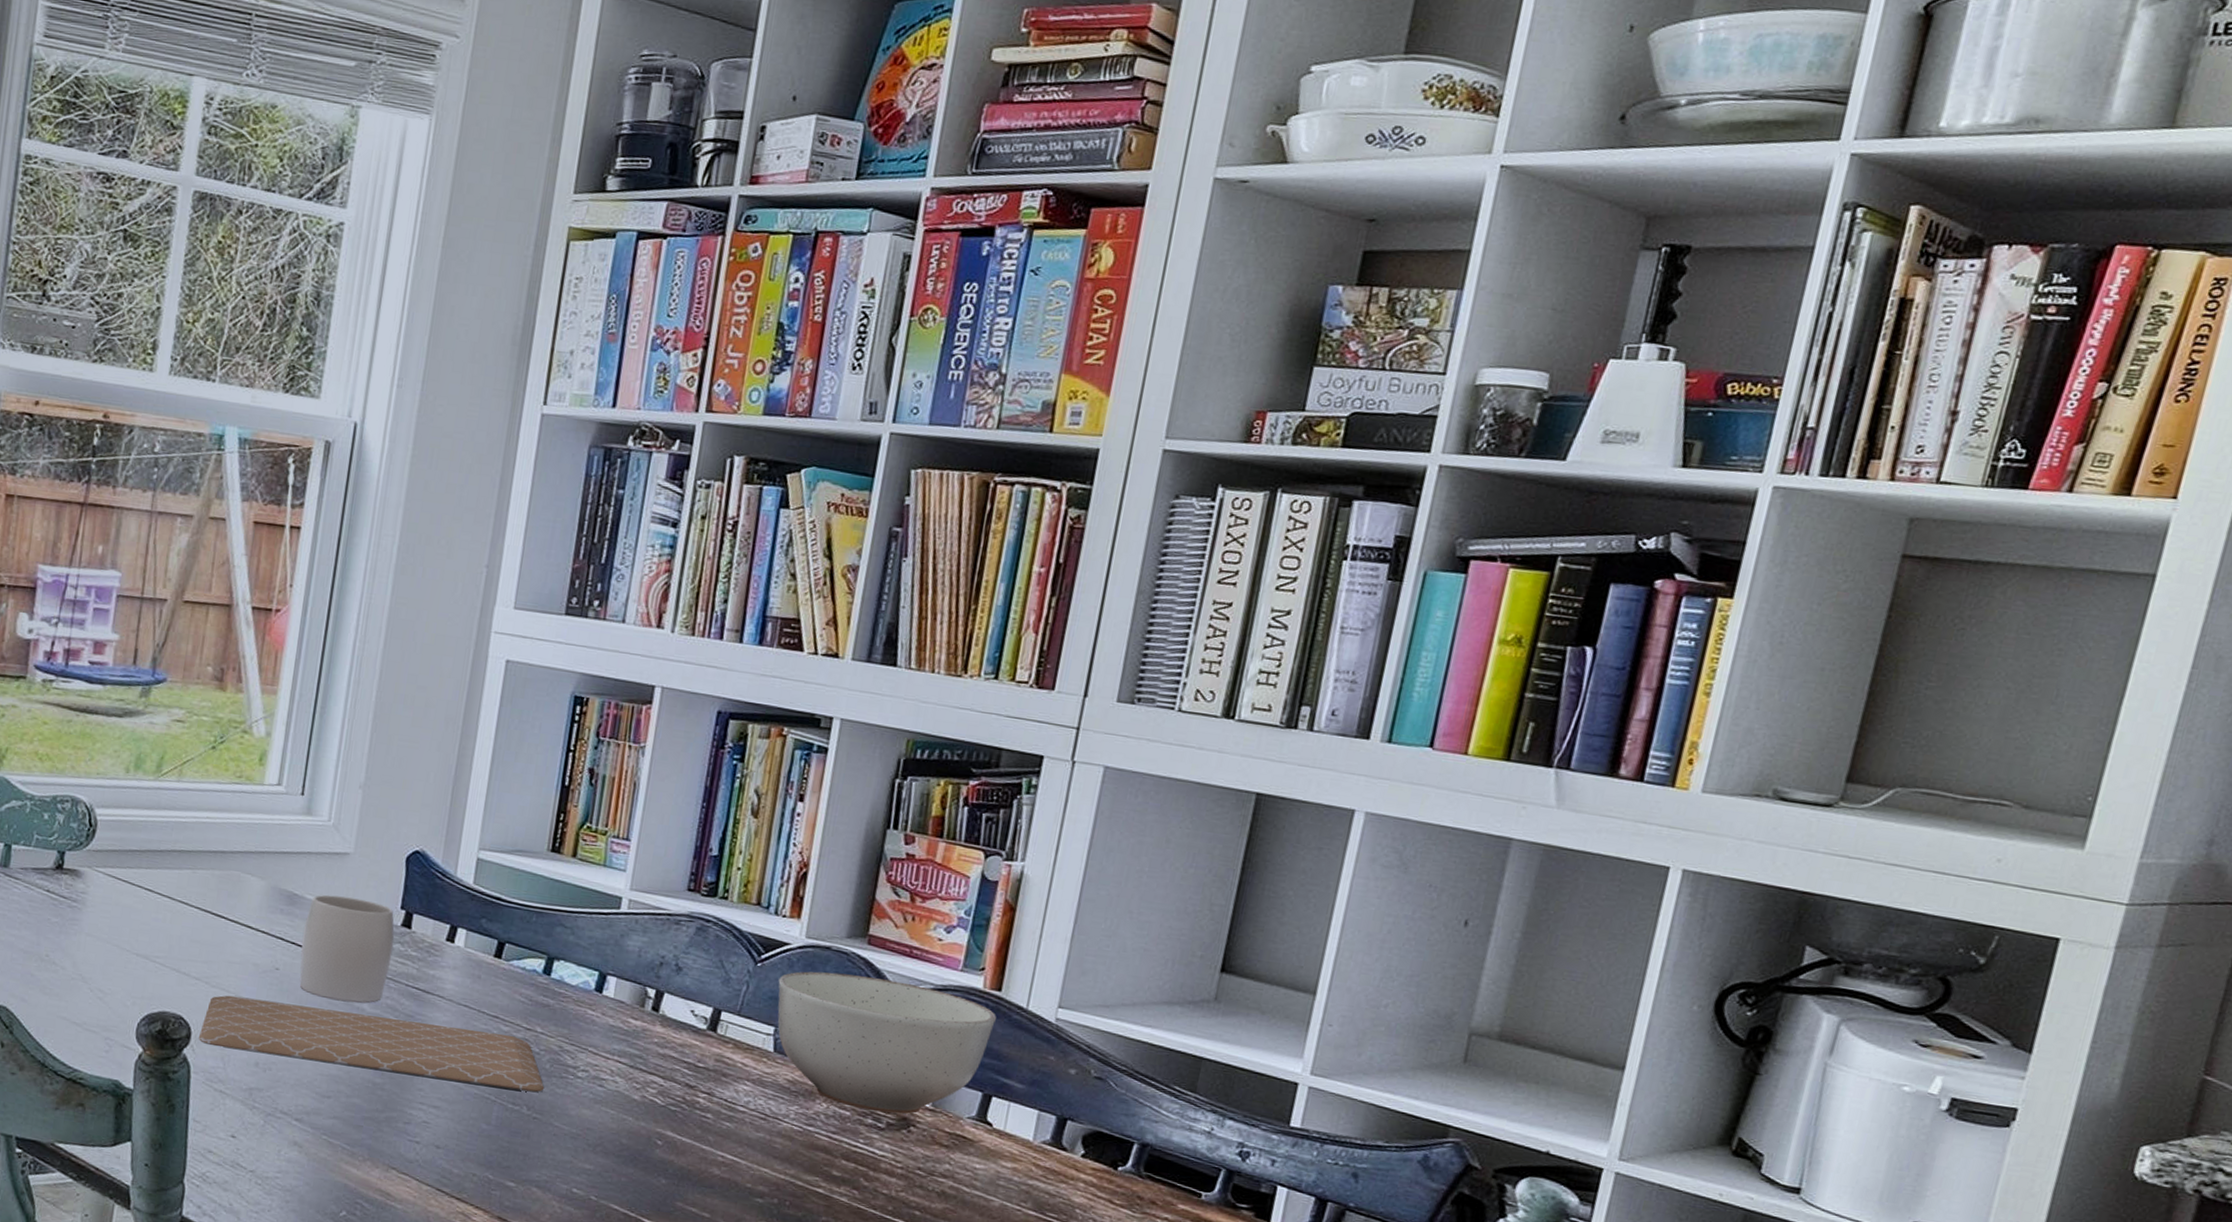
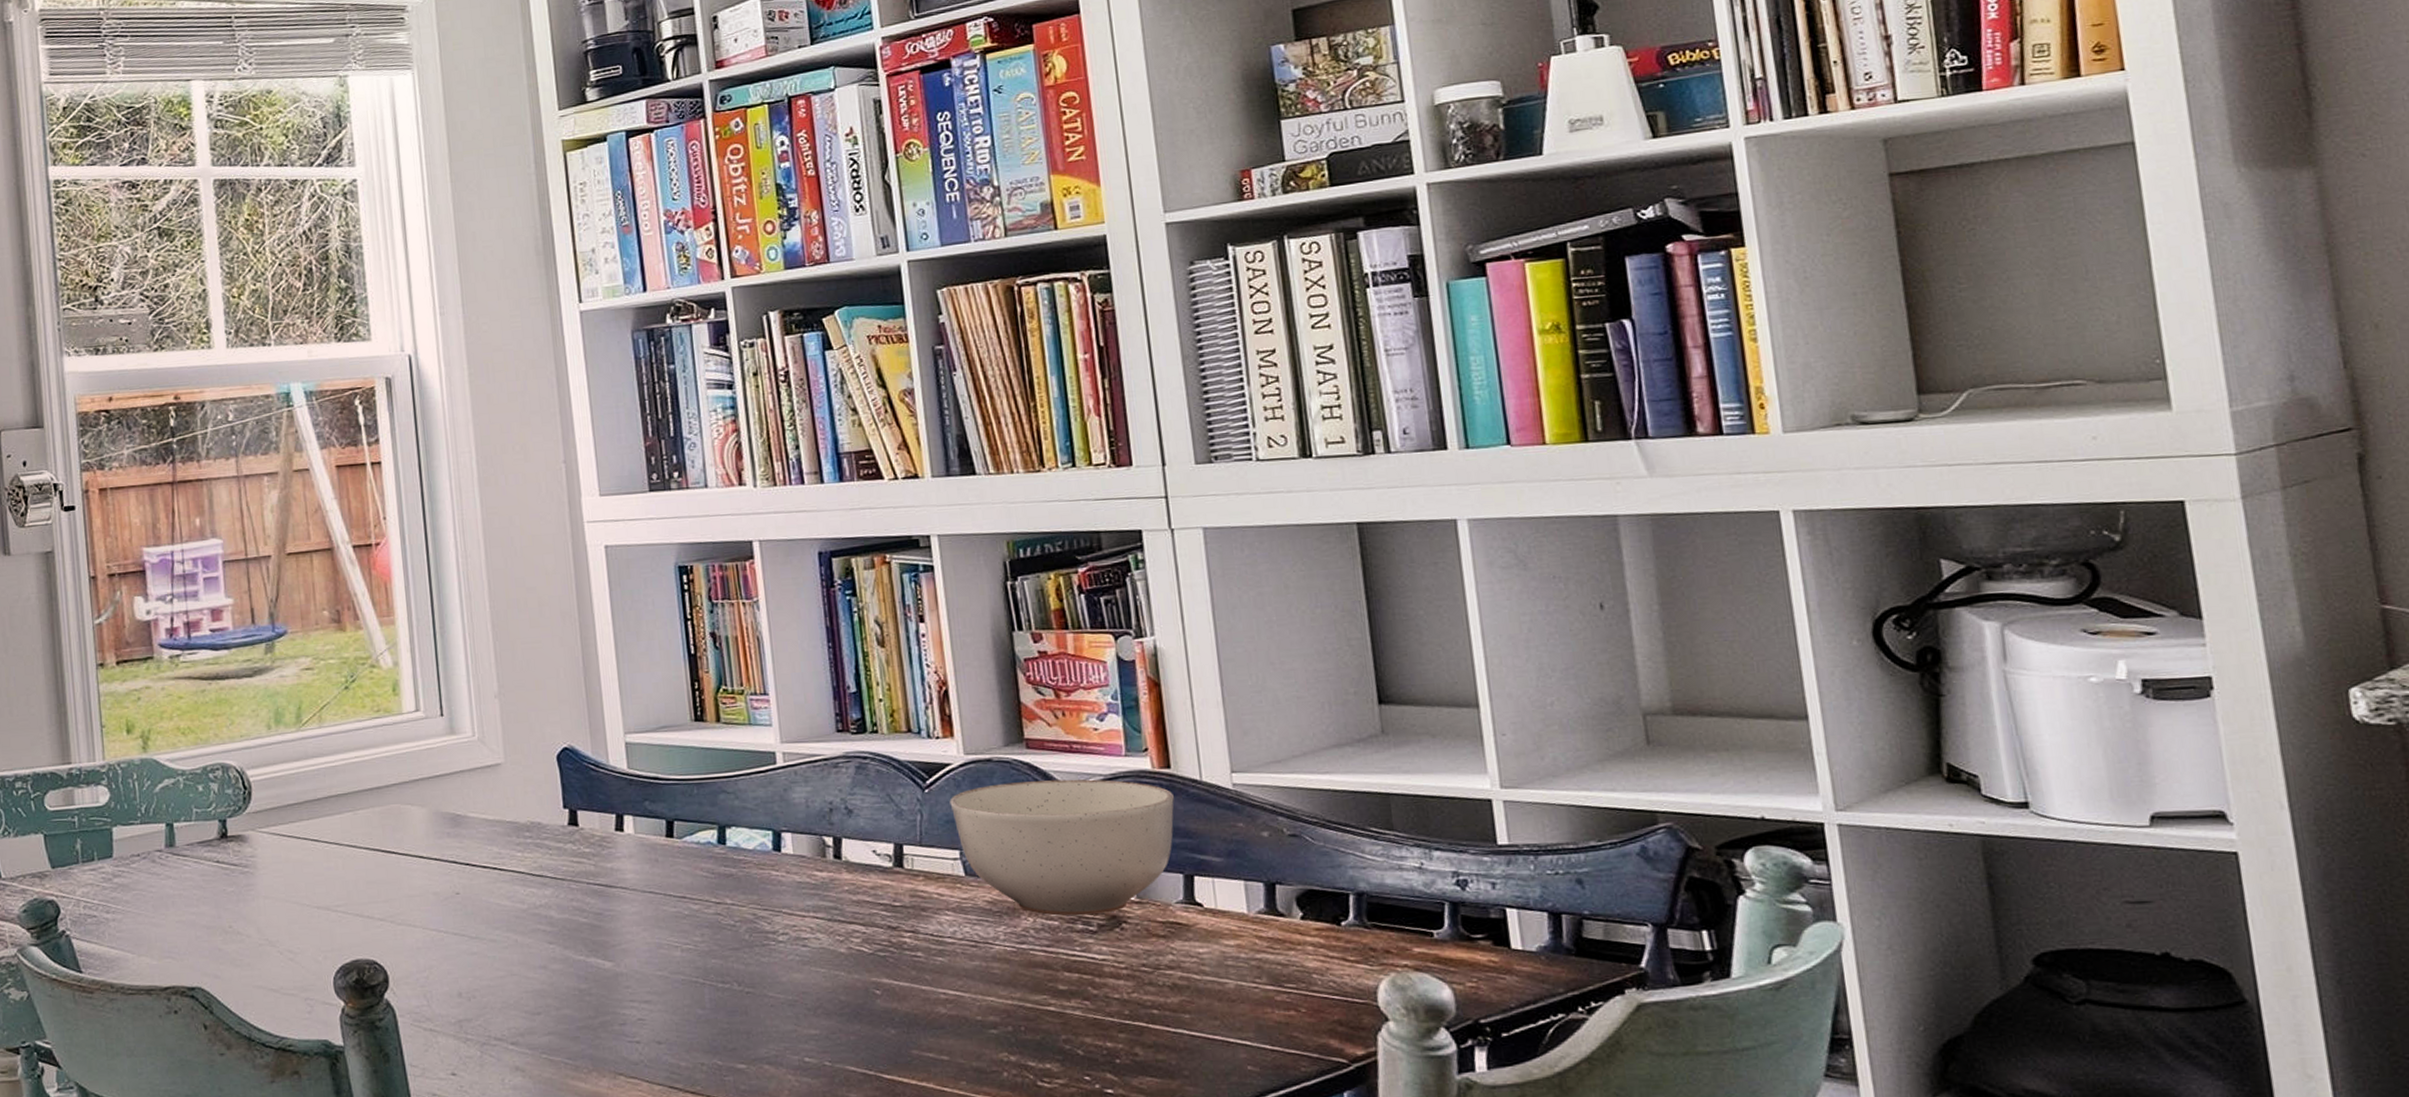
placemat: present [198,995,545,1093] -> none [396,912,750,985]
mug: present [299,895,395,1004] -> none [473,806,567,914]

